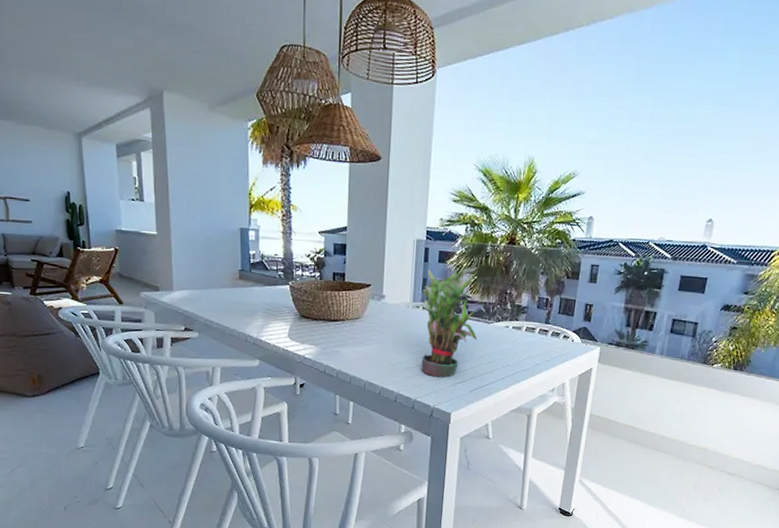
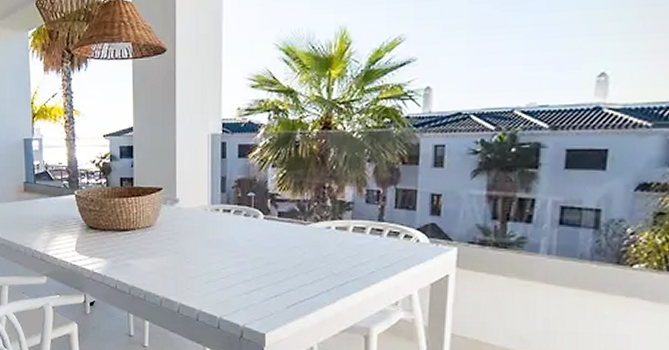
potted plant: present [421,267,478,377] -> none [222,159,292,291]

